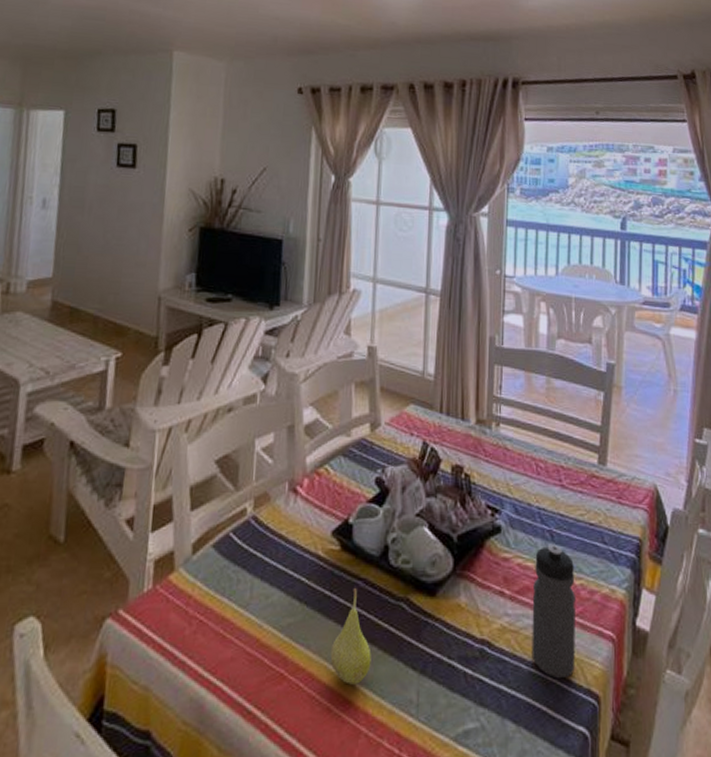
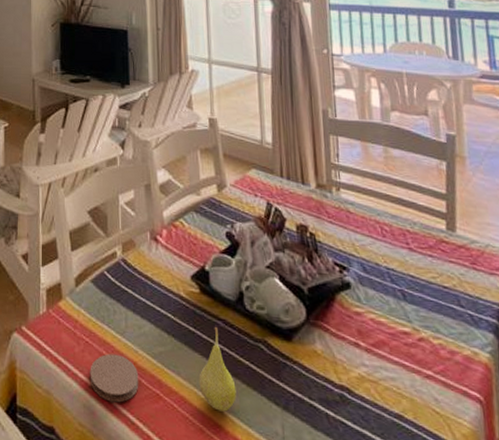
coaster: none [200,632,262,690] -> present [90,353,139,403]
water bottle: present [532,545,575,678] -> none [388,304,441,432]

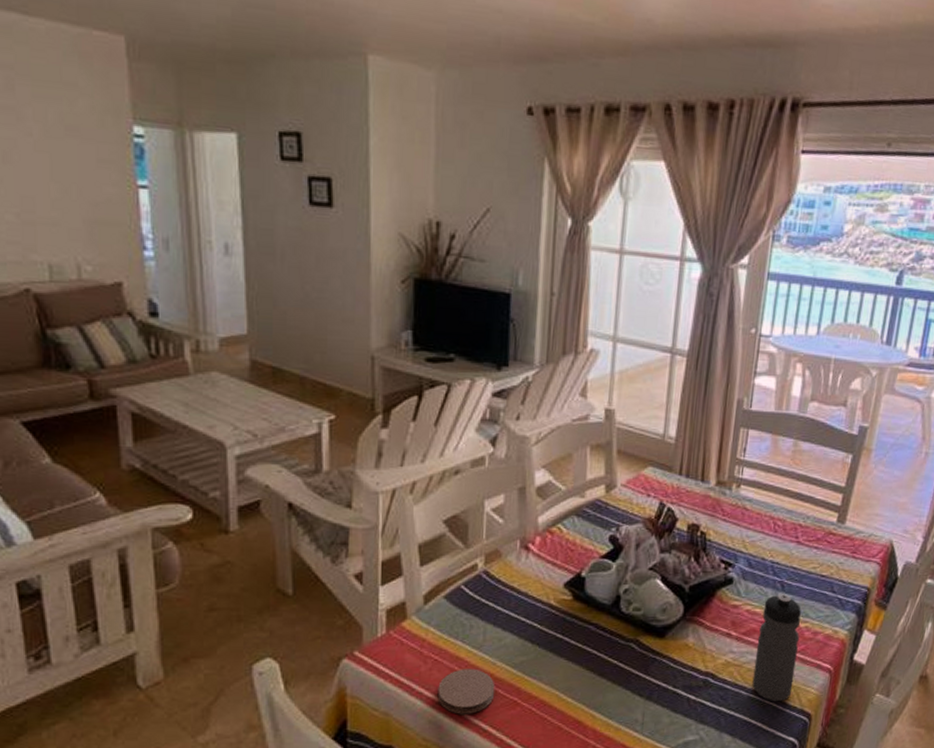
fruit: present [199,326,236,412] -> none [561,631,601,709]
water bottle: none [388,304,441,432] -> present [752,594,801,701]

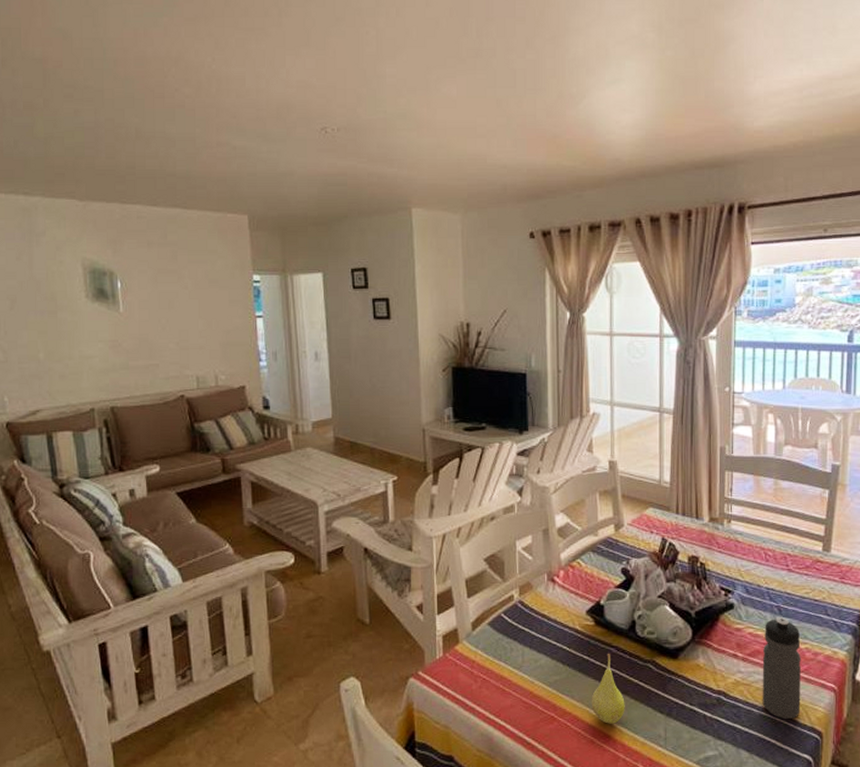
coaster: present [437,668,496,714] -> none [487,687,535,728]
fruit: none [561,631,601,709] -> present [591,653,625,724]

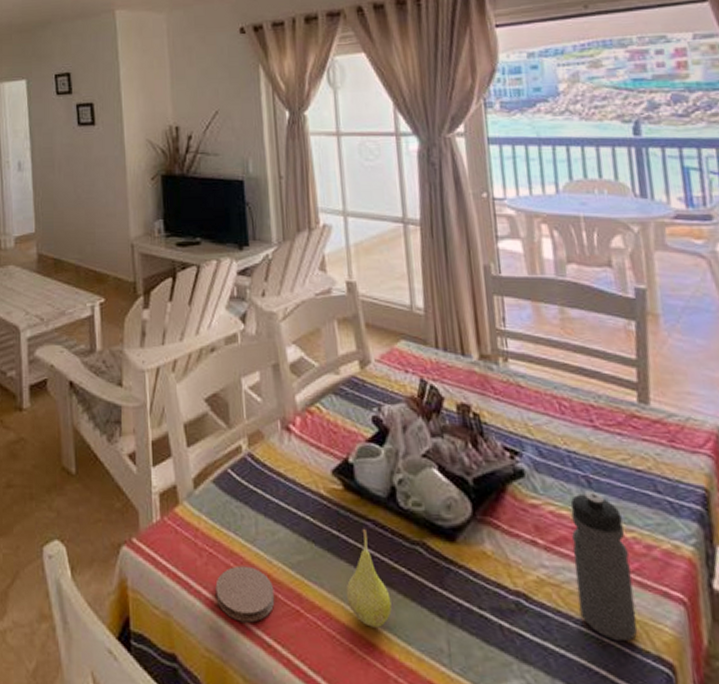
coaster: none [487,687,535,728] -> present [215,565,275,623]

